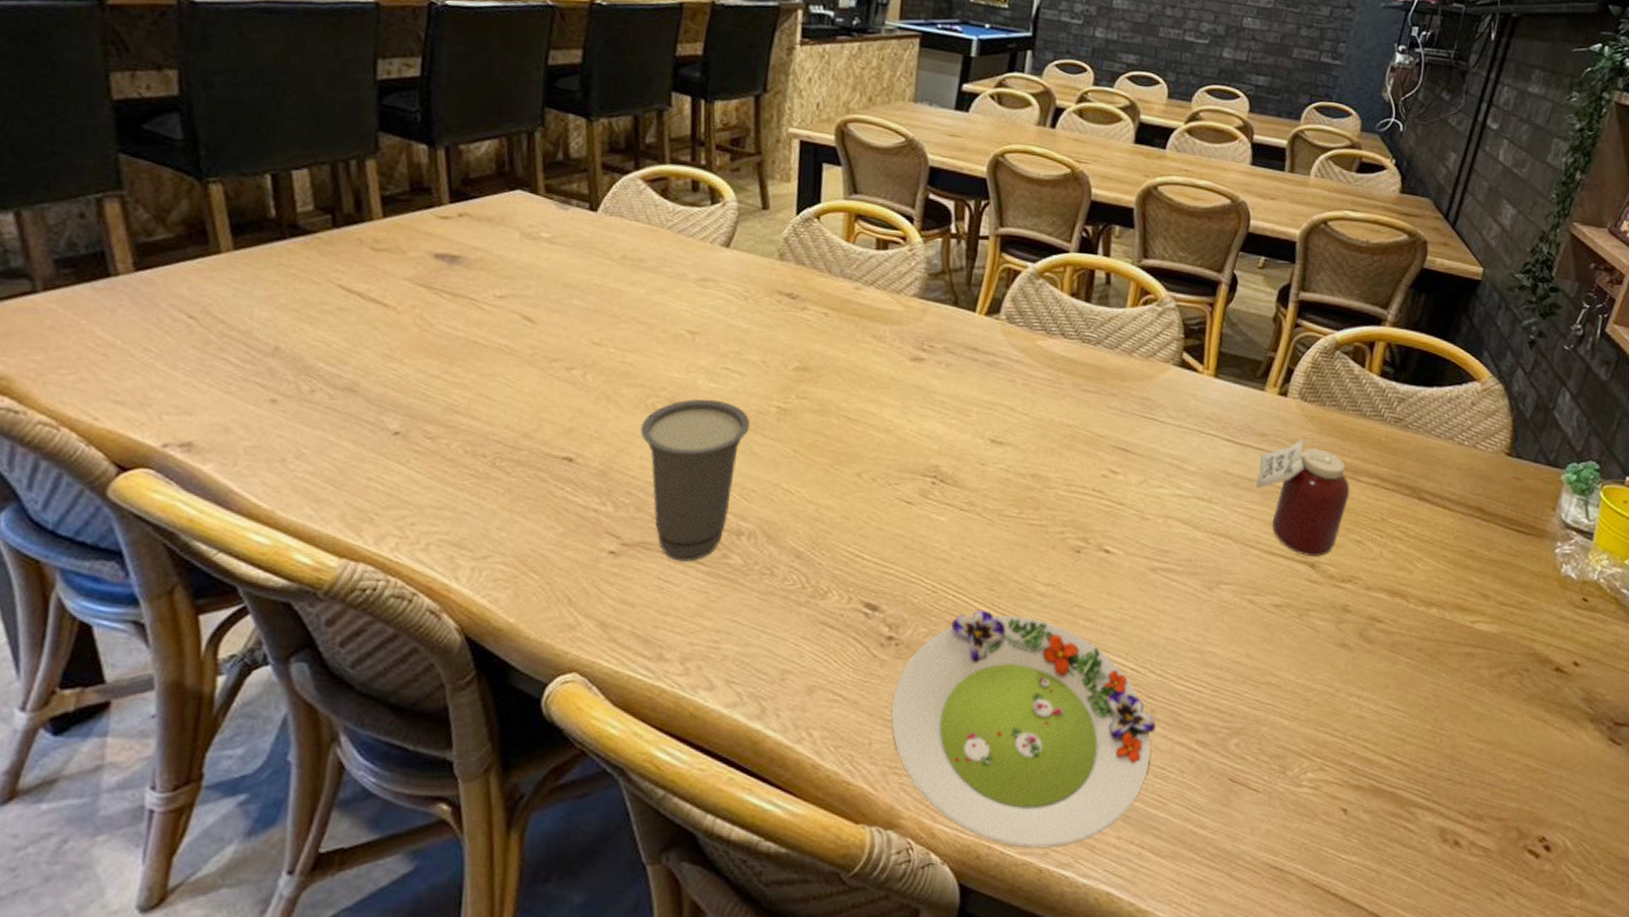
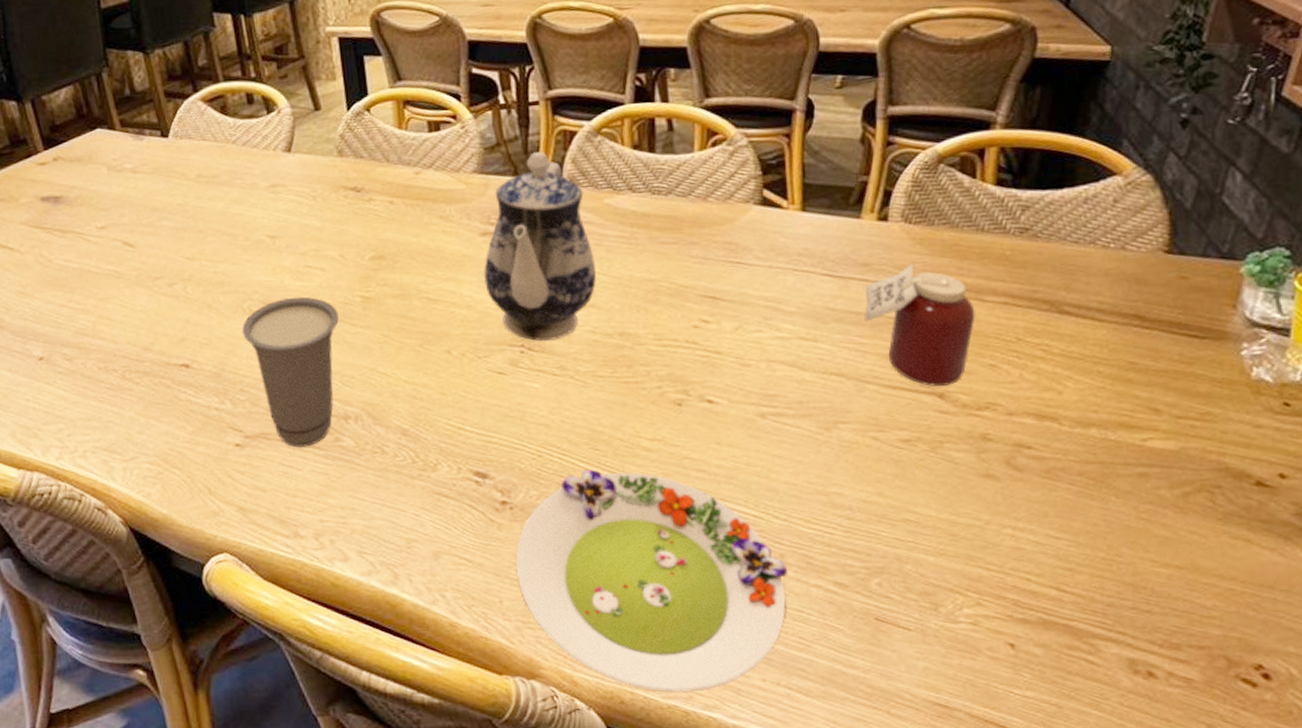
teapot: none [907,285,1019,474] -> present [483,152,597,341]

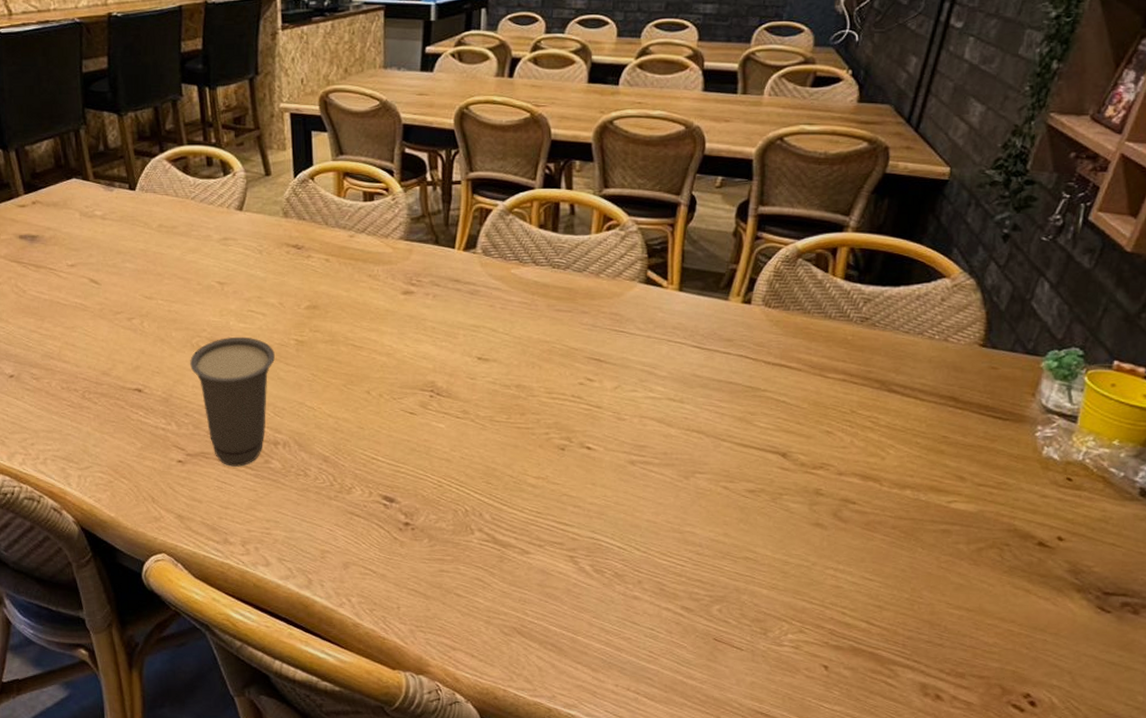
teapot: present [483,152,597,341] -> none [402,225,500,388]
salad plate: present [515,469,788,694] -> none [413,499,644,693]
jar: present [864,262,975,386] -> none [725,341,818,447]

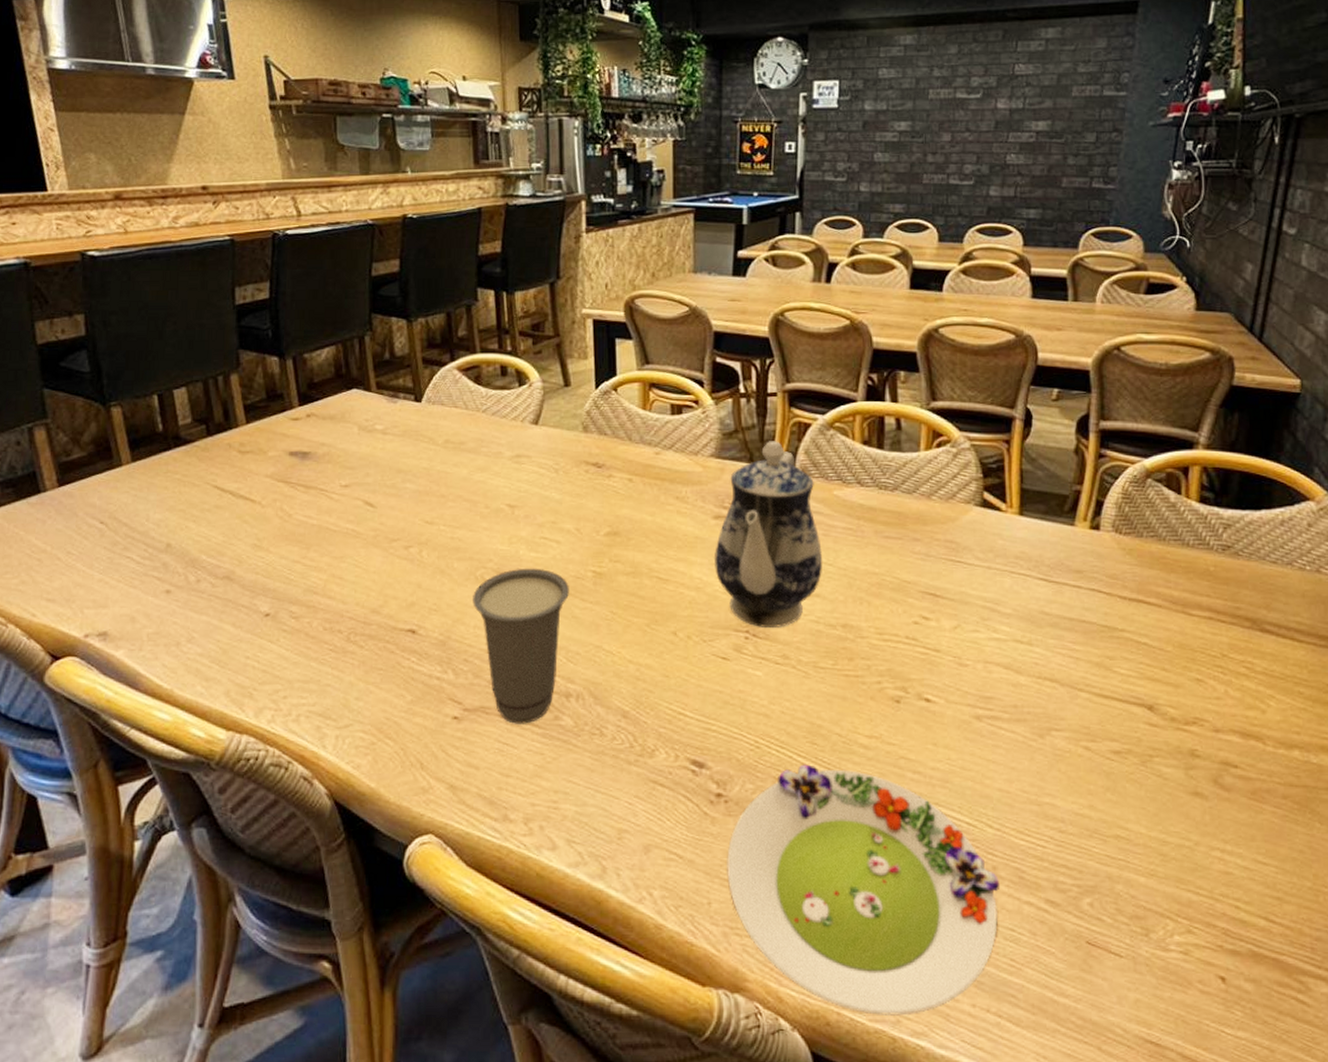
teapot: none [402,225,500,388] -> present [713,441,823,627]
salad plate: none [413,499,644,693] -> present [727,764,1000,1017]

